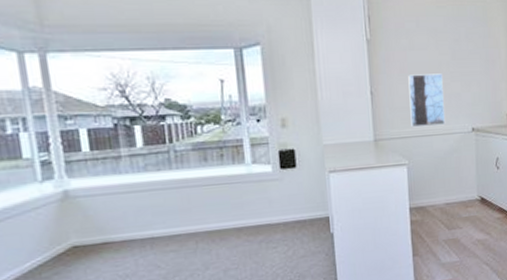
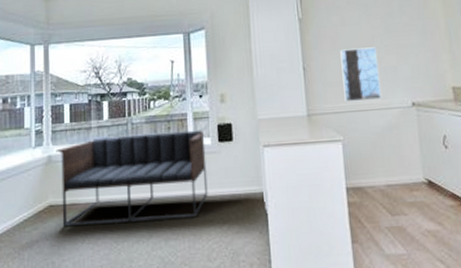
sofa: none [73,156,271,267] -> present [56,130,208,226]

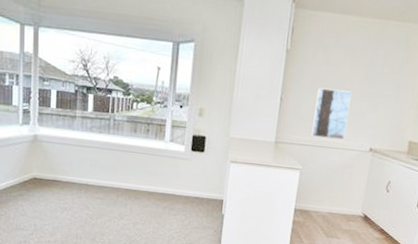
sofa: present [56,130,208,226] -> none [41,126,180,210]

